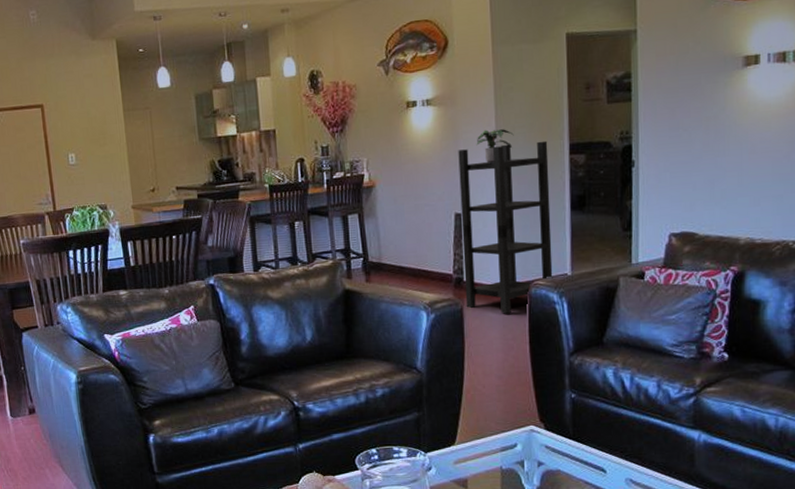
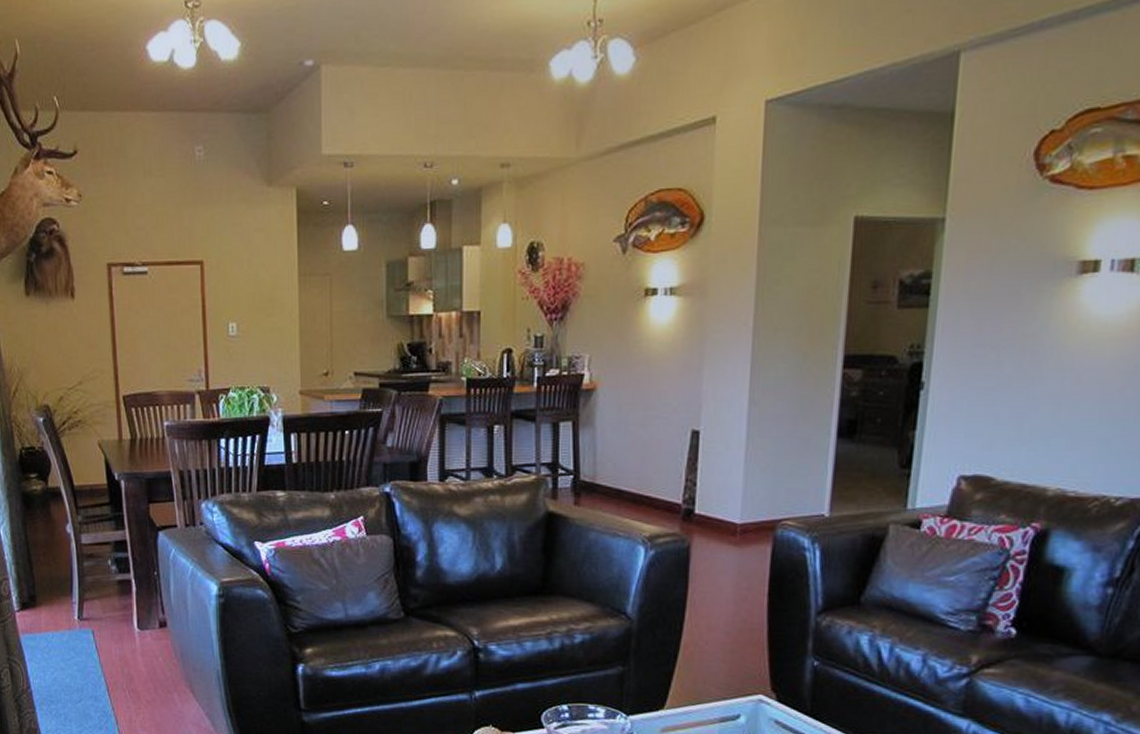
shelving unit: present [458,140,553,314] -> none [694,349,817,558]
potted plant: present [476,129,514,164] -> none [726,330,775,372]

